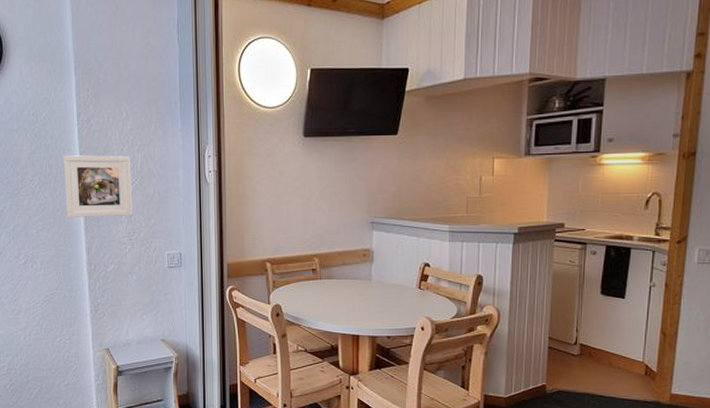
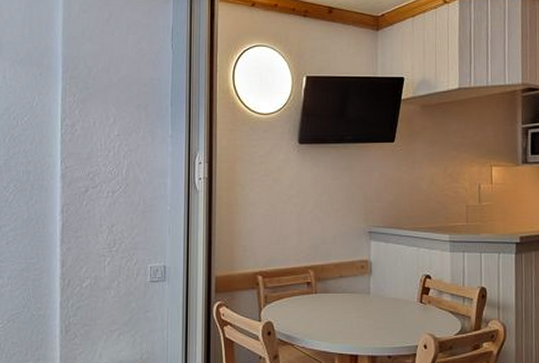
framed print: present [64,155,132,218] -> none [41,161,116,229]

